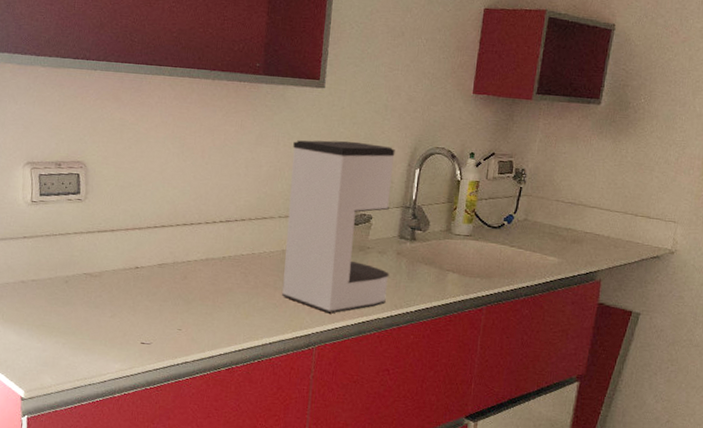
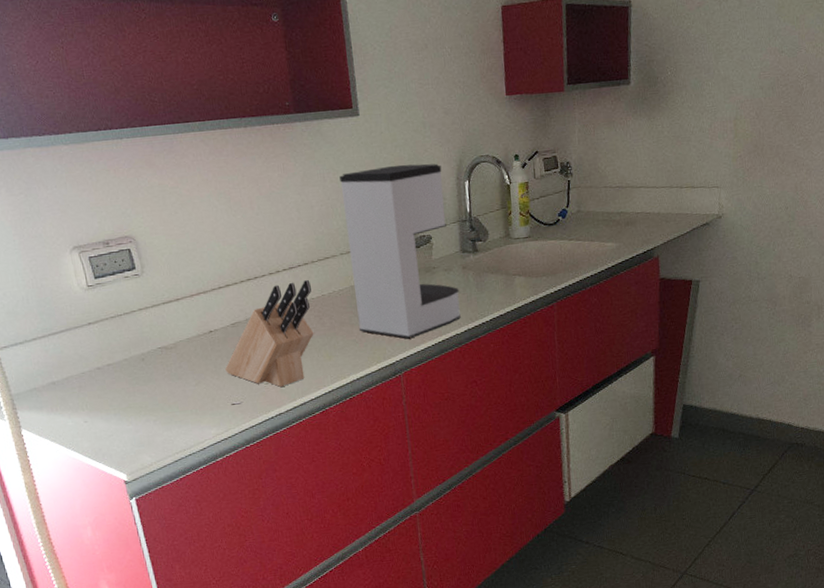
knife block: none [143,234,244,336] -> present [225,279,314,387]

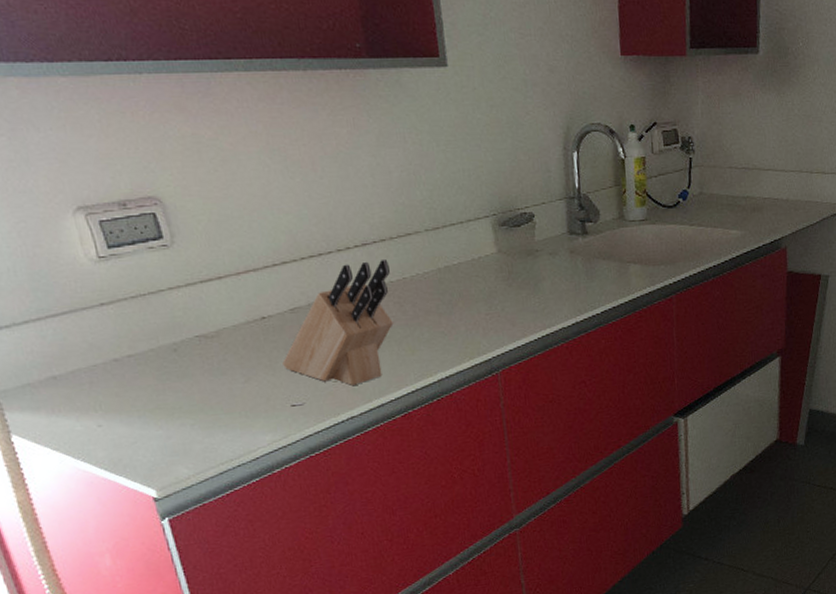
coffee maker: present [339,163,461,339] -> none [423,128,568,332]

